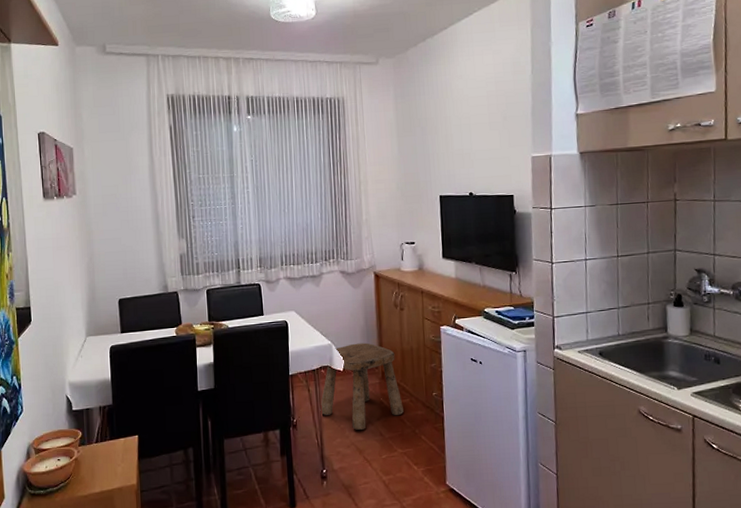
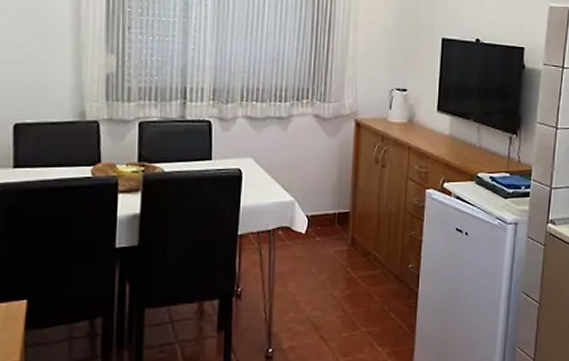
stool: present [320,343,404,430] -> none [272,202,373,303]

